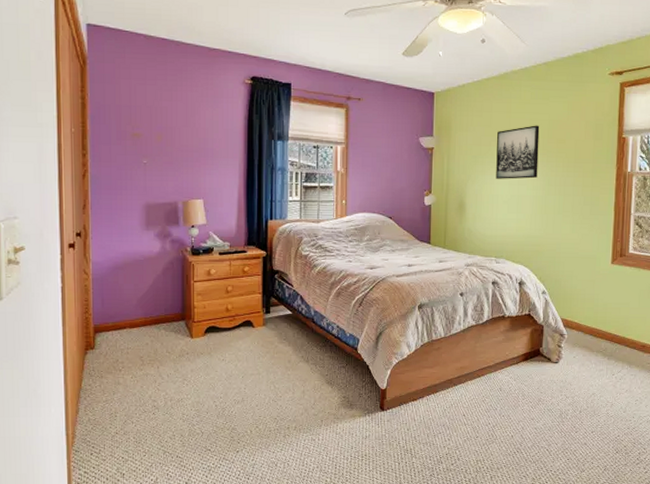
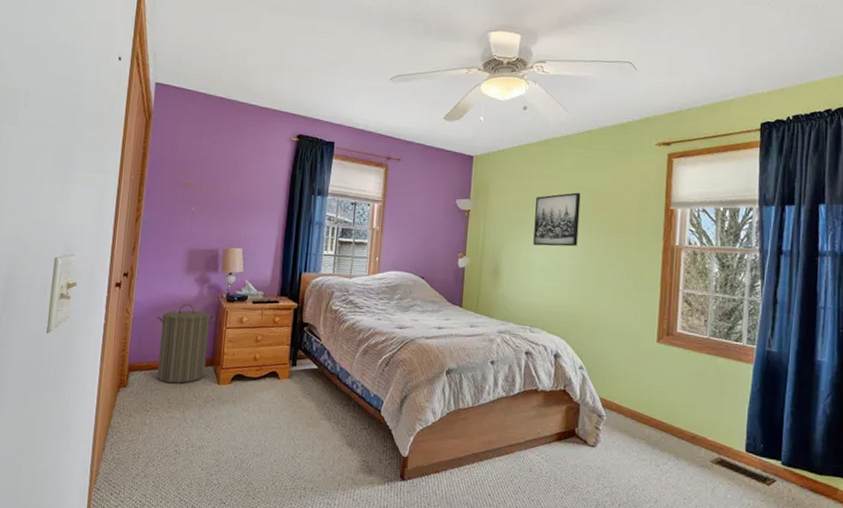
laundry hamper: none [119,260,181,341] -> present [157,303,216,384]

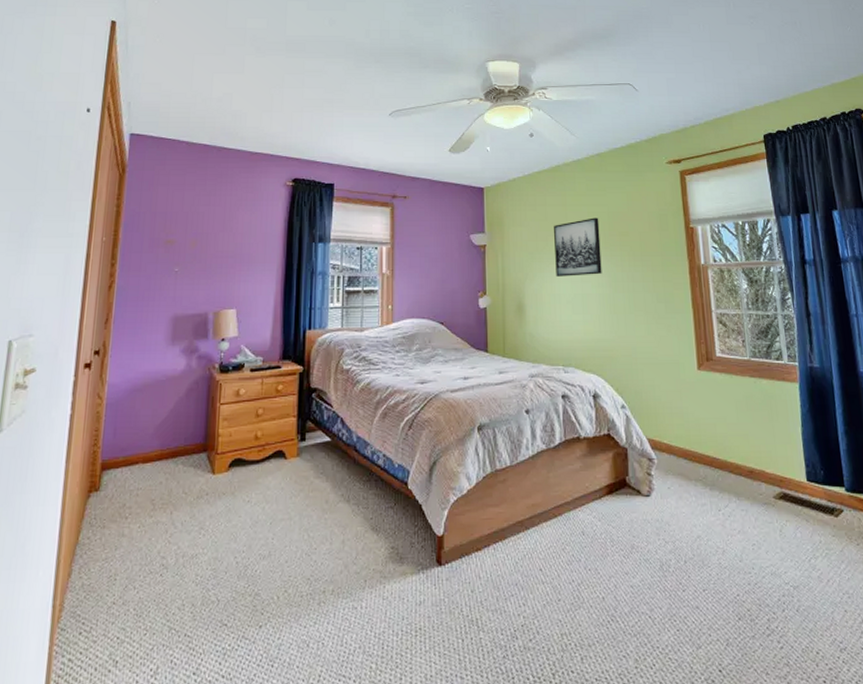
laundry hamper: present [157,303,216,384] -> none [136,380,207,480]

